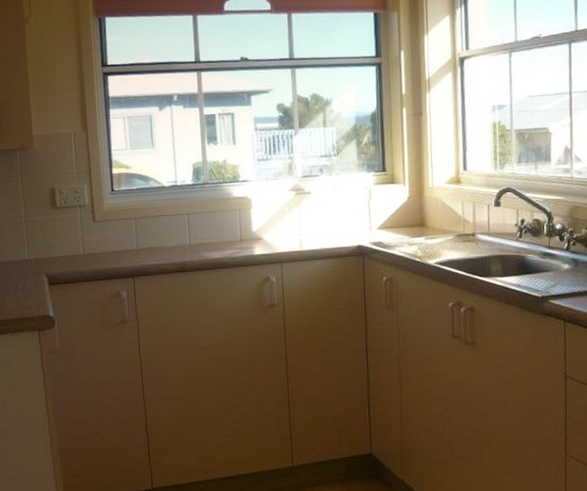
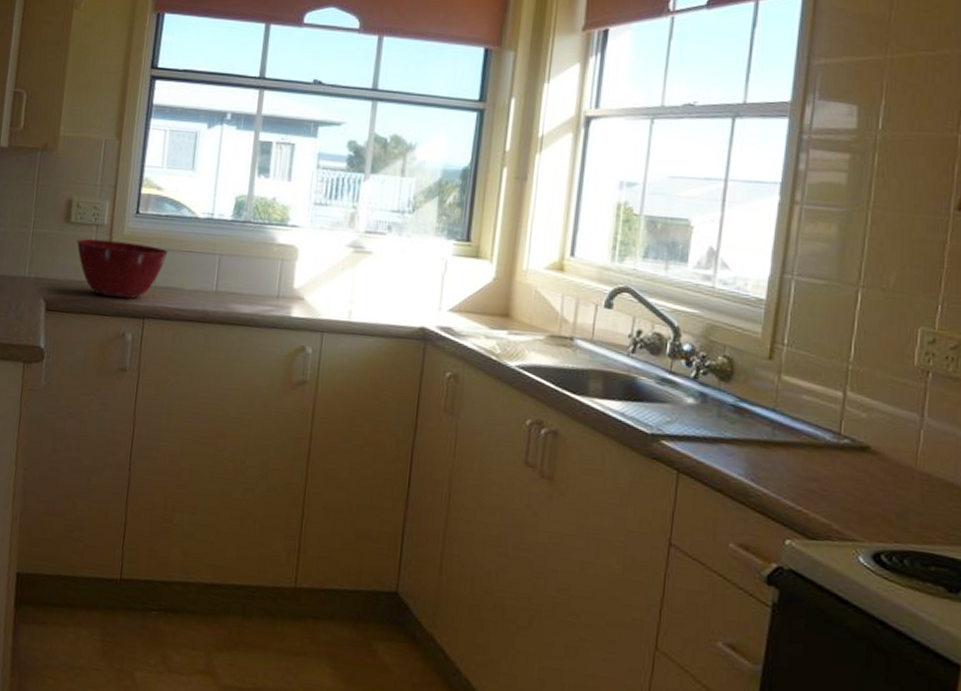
mixing bowl: none [64,216,144,264] -> present [76,238,168,299]

